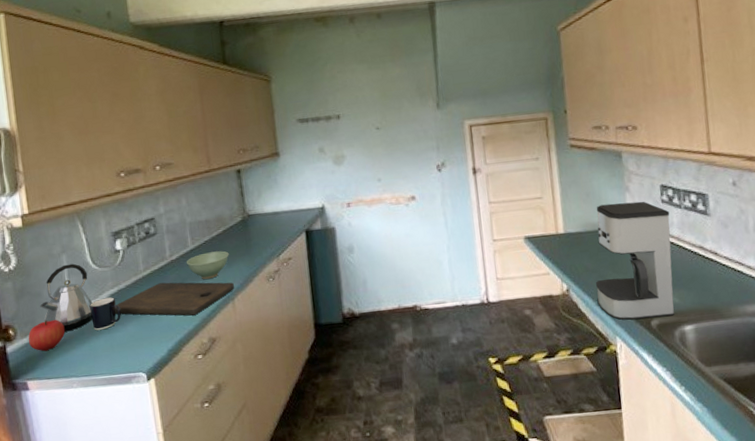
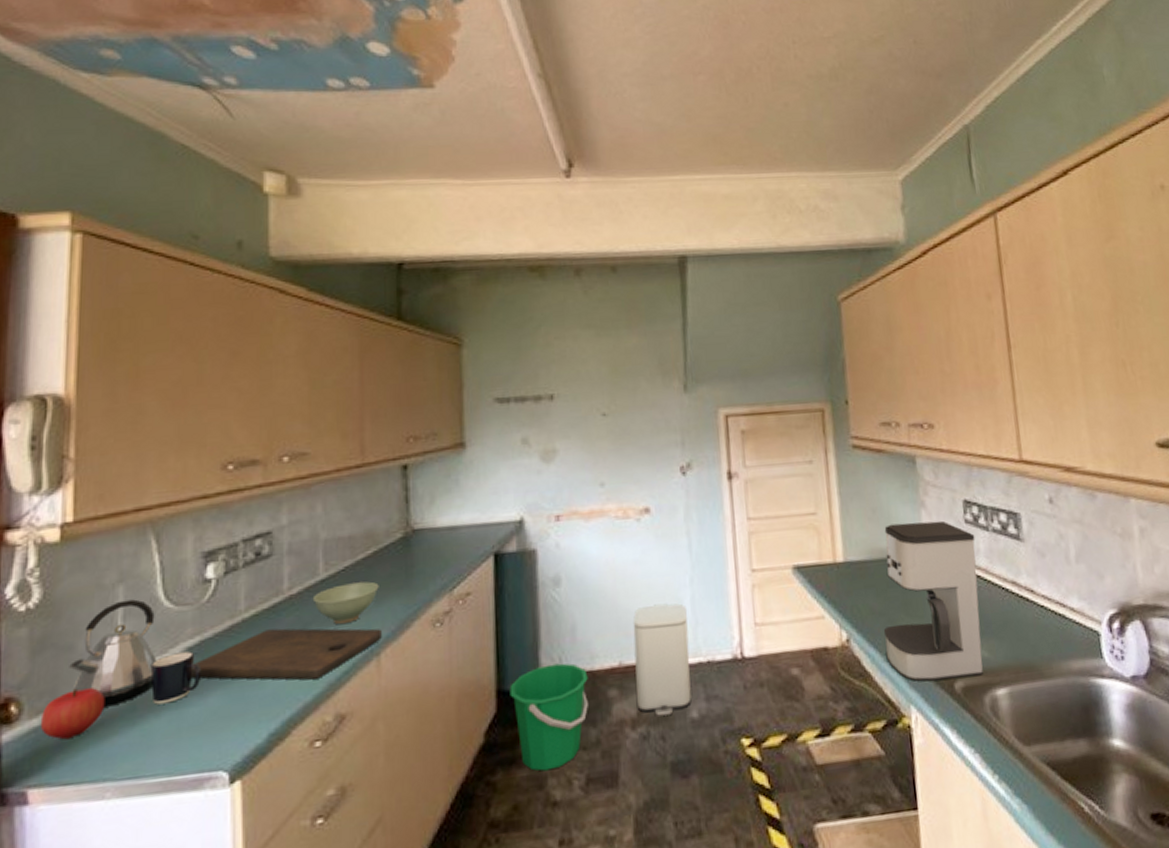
bucket: none [323,305,378,377] -> present [509,663,588,771]
pedal bin: none [407,264,452,342] -> present [632,603,692,716]

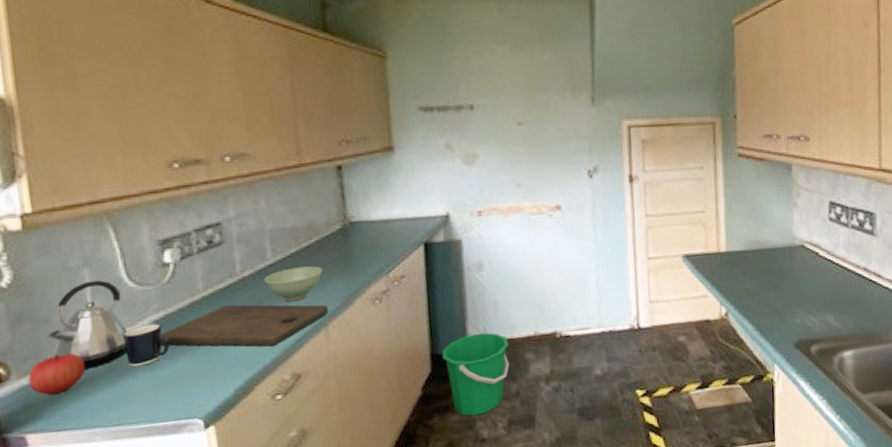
pedal bin: present [632,603,692,716] -> none [546,284,596,374]
coffee maker: present [884,520,983,682] -> none [757,218,837,346]

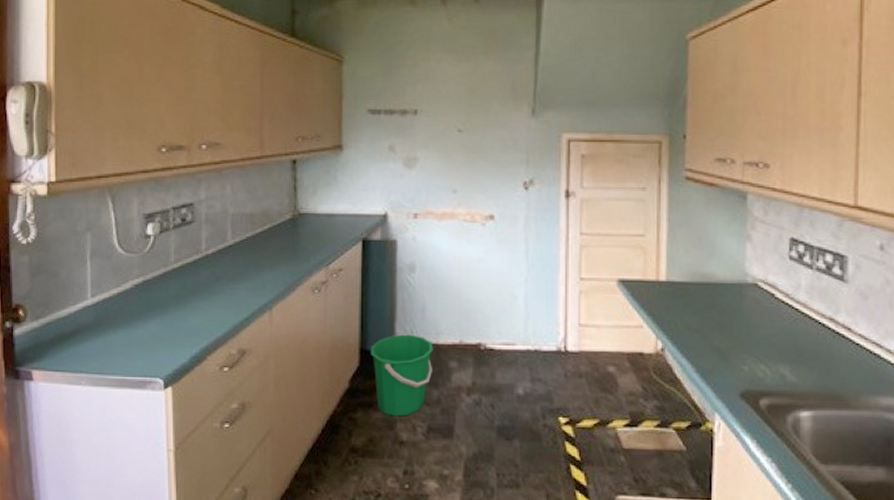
fruit: present [28,354,86,396] -> none [38,304,80,340]
kettle: present [47,280,128,369] -> none [56,244,114,320]
mug: present [122,323,169,367] -> none [109,288,144,324]
cutting board: present [159,304,328,347] -> none [136,279,274,321]
bowl: present [263,266,323,302] -> none [223,251,272,282]

